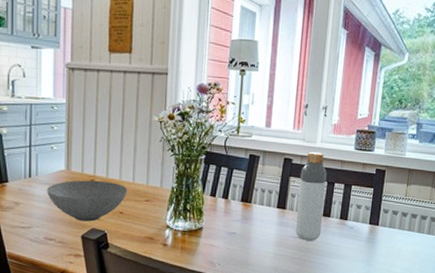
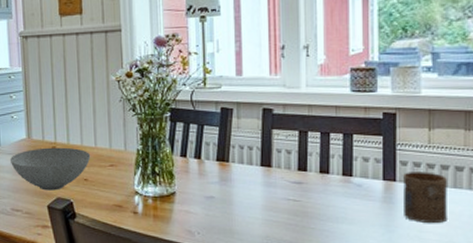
bottle: present [295,151,327,241] -> none [285,98,320,203]
cup: none [380,218,415,260] -> present [402,172,447,224]

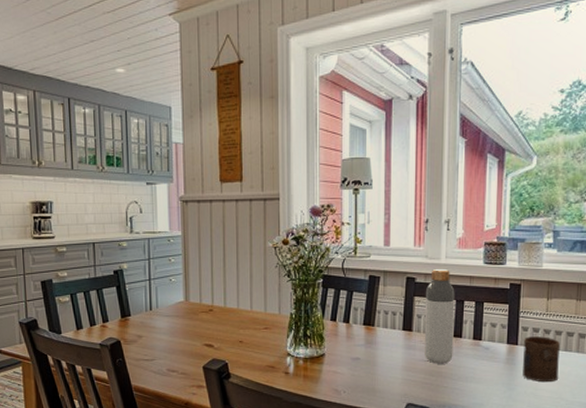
bowl: present [9,147,91,191] -> none [167,310,246,352]
bottle: none [285,98,320,203] -> present [424,268,455,364]

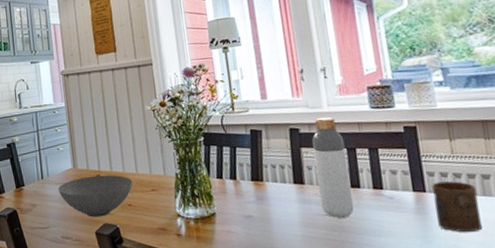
bowl: none [167,310,246,352] -> present [58,175,133,217]

